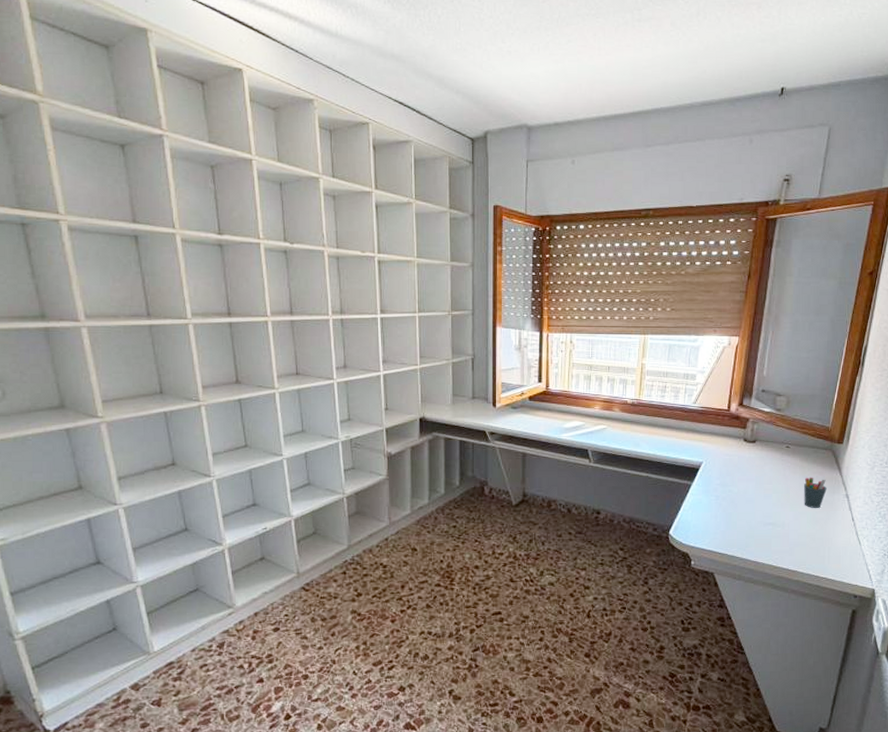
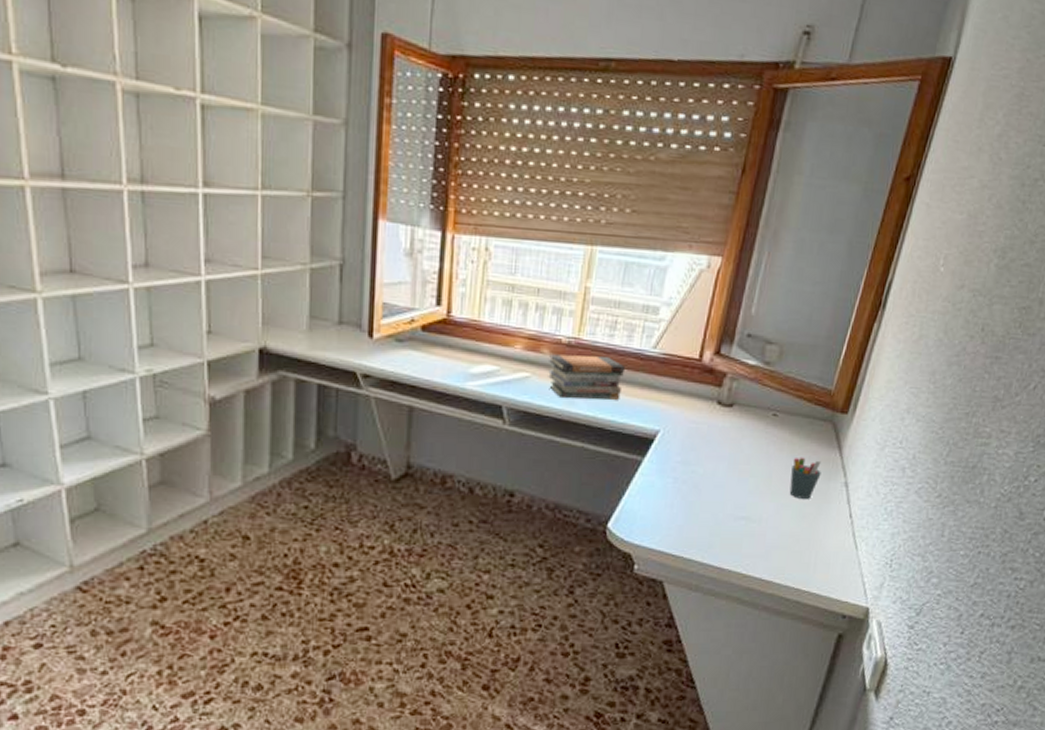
book stack: none [619,412,675,443] -> present [548,354,626,400]

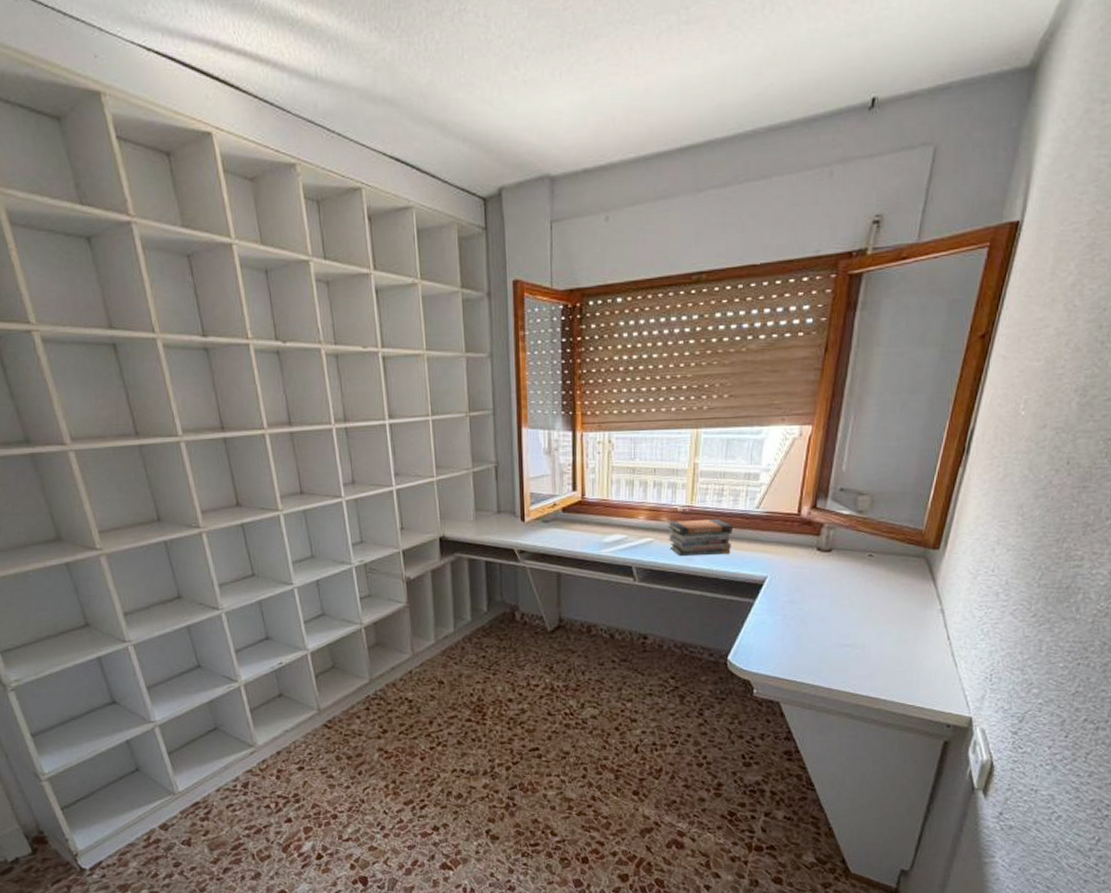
pen holder: present [789,457,821,499] -> none [889,590,918,626]

